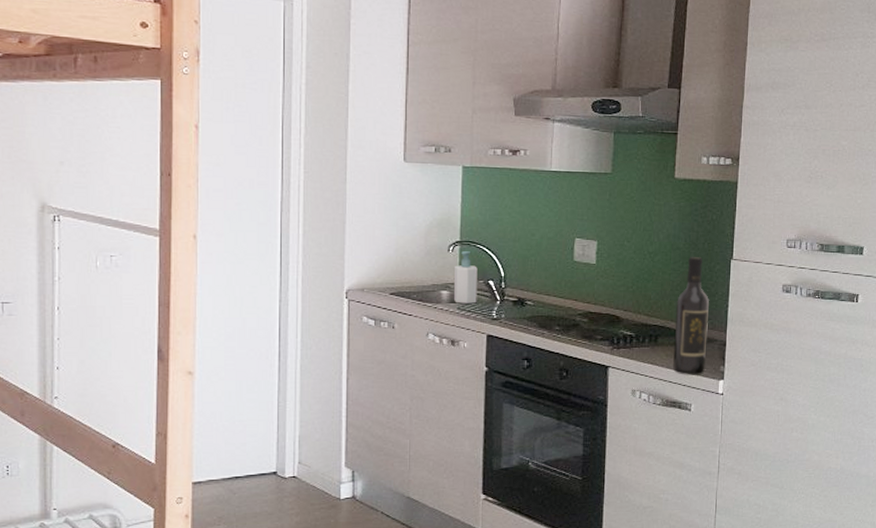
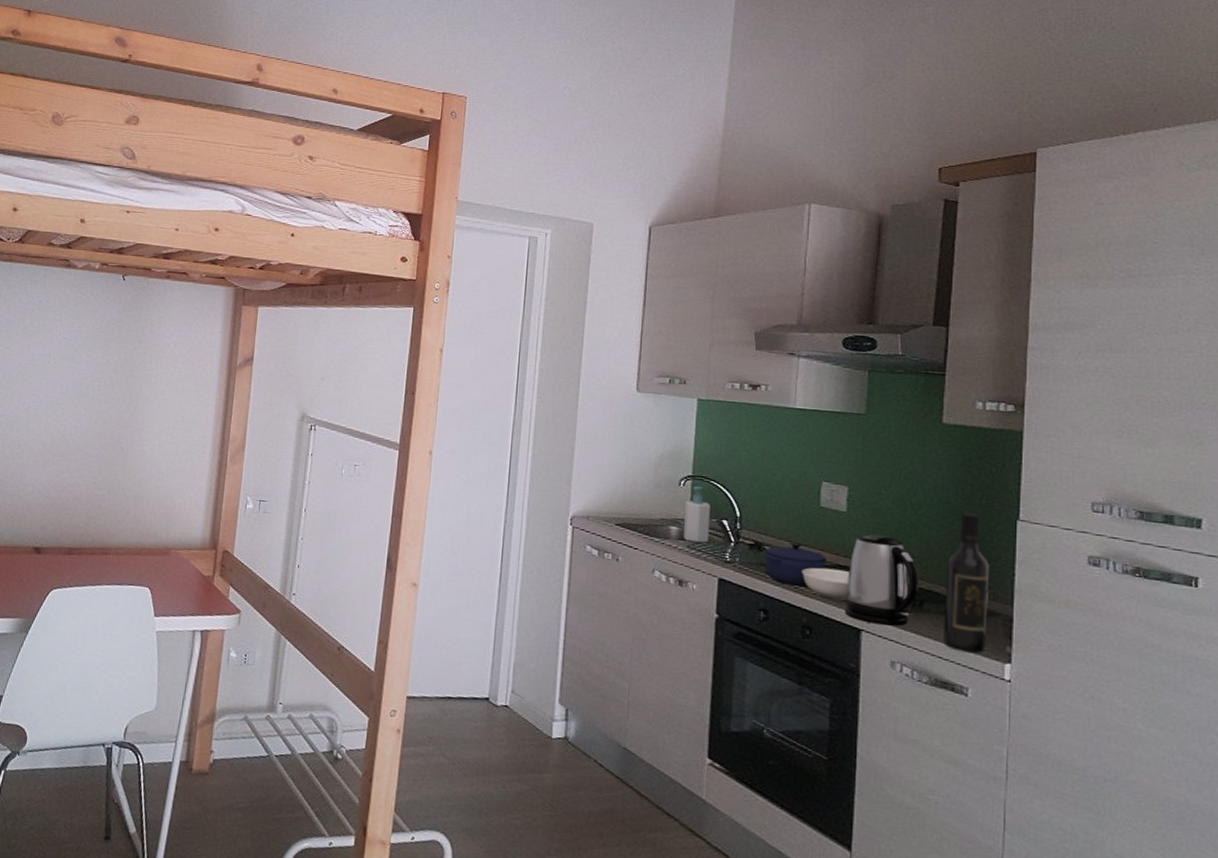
cooking pot: none [526,294,580,335] -> present [764,541,827,588]
bowl: none [558,316,599,345] -> present [800,567,850,604]
kettle: none [594,282,655,361] -> present [844,534,920,627]

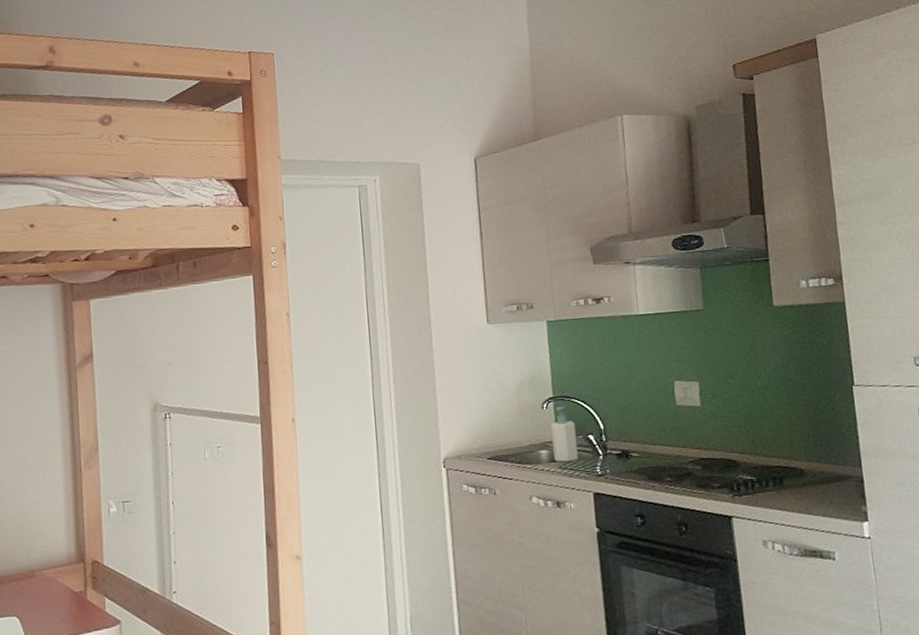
cooking pot: present [764,541,827,588] -> none [632,443,691,488]
bowl: present [800,567,850,604] -> none [668,462,715,495]
kettle: present [844,534,920,627] -> none [711,422,778,510]
wine bottle: present [942,513,989,654] -> none [797,387,844,520]

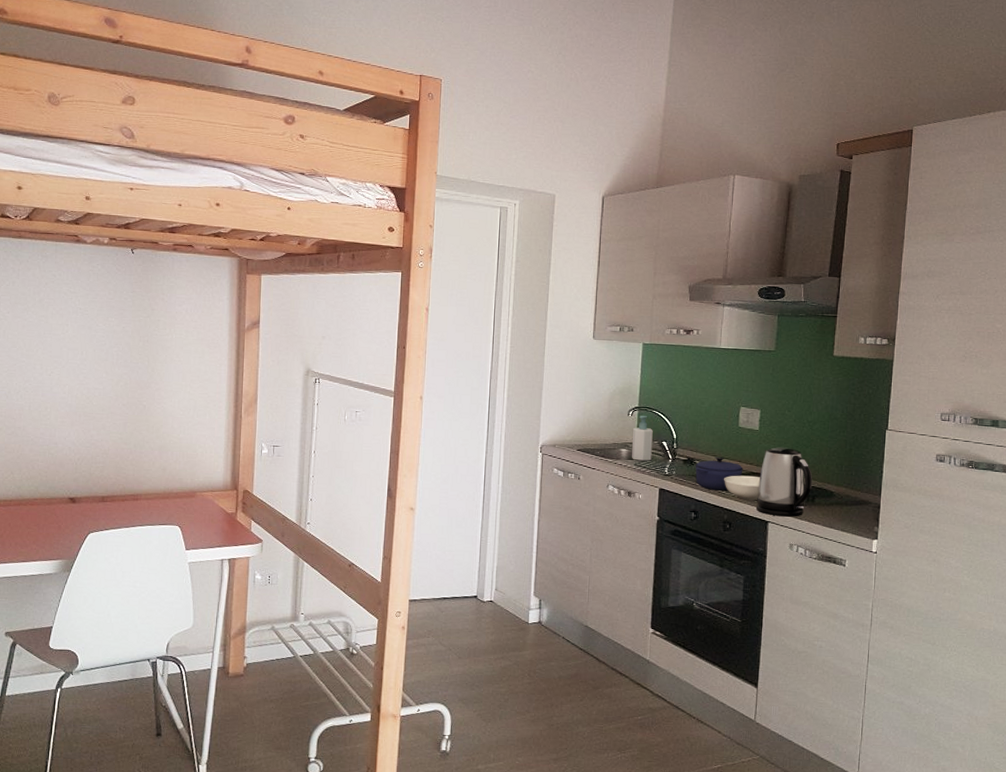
cooking pot: none [632,443,691,488] -> present [695,455,743,492]
bowl: none [668,462,715,495] -> present [723,475,760,502]
kettle: none [711,422,778,510] -> present [755,446,813,518]

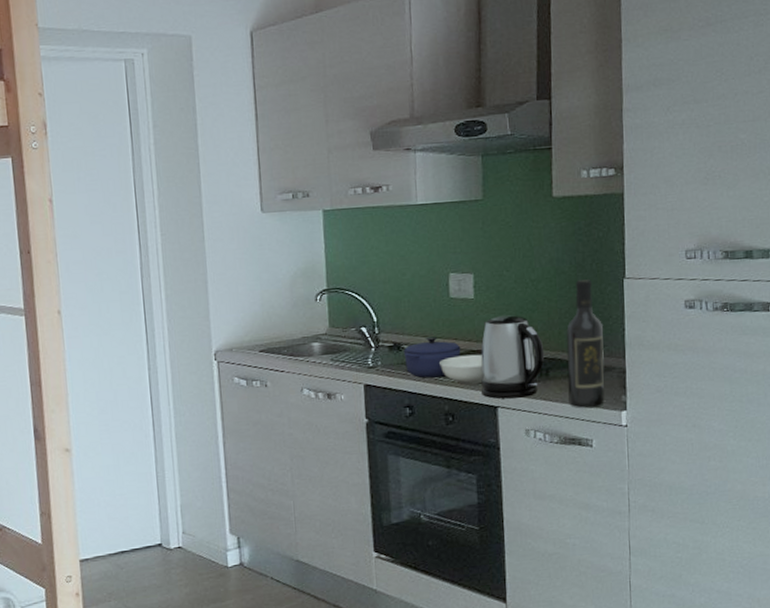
soap bottle: present [631,416,653,461] -> none [323,299,351,355]
wine bottle: none [829,426,864,534] -> present [565,279,605,409]

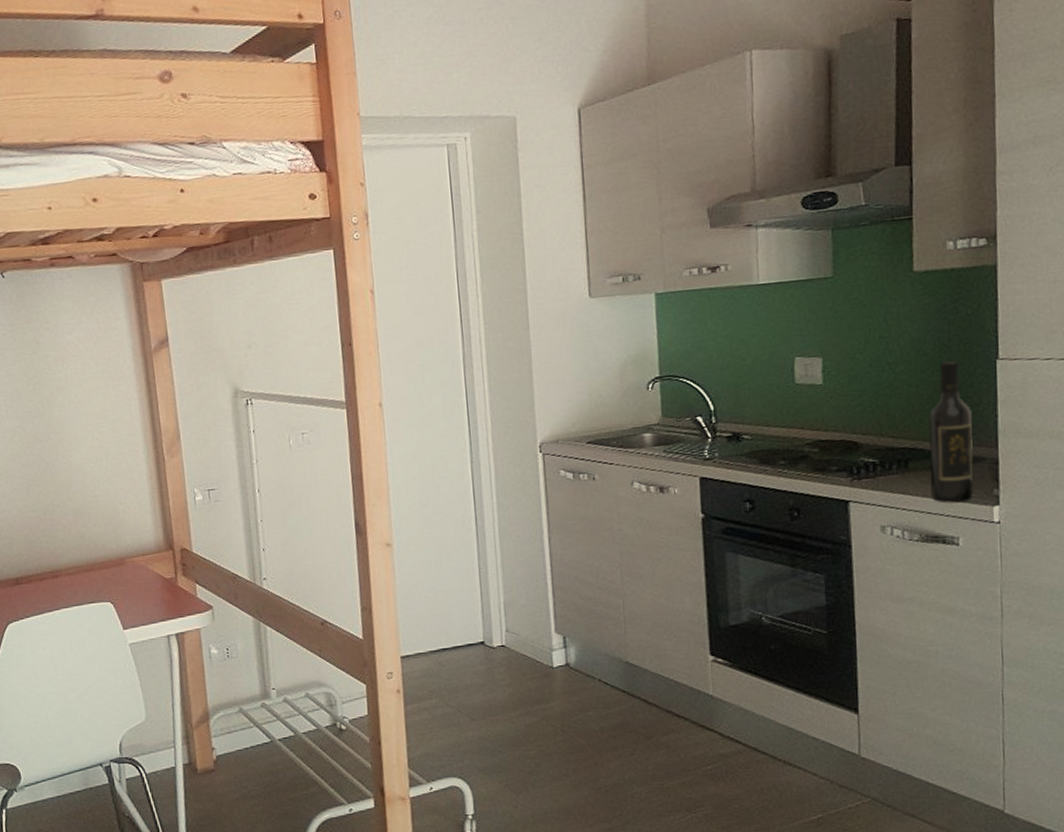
cooking pot: present [403,335,461,379] -> none [743,424,808,472]
bowl: present [438,354,483,386] -> none [782,444,832,479]
kettle: present [480,314,545,400] -> none [829,401,904,494]

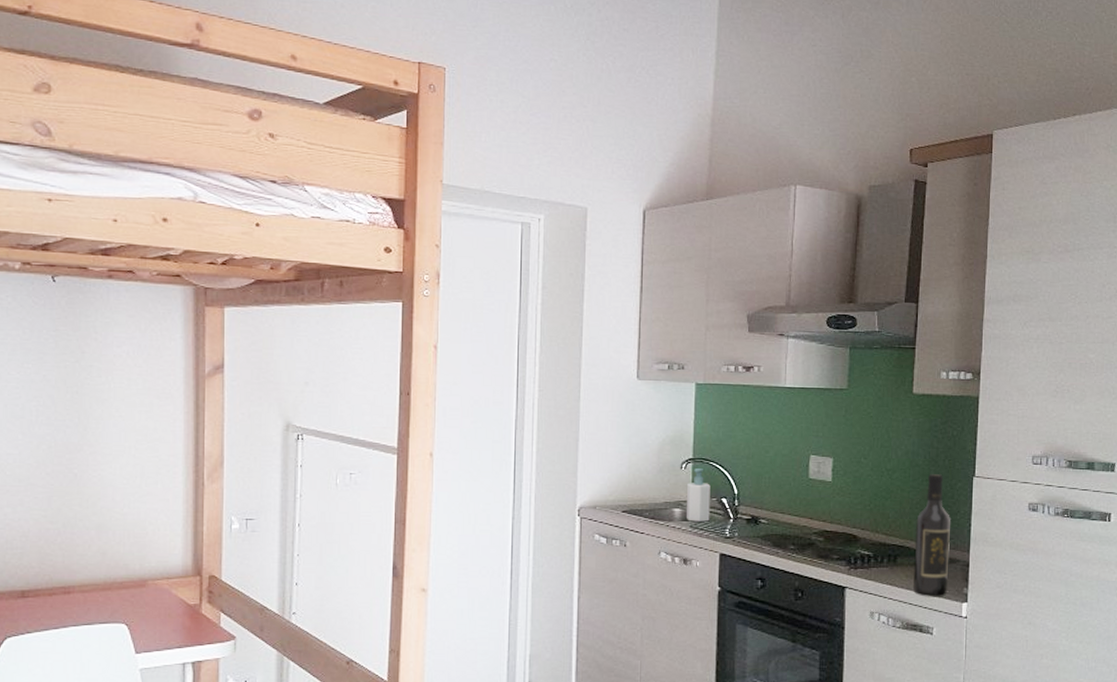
soap bottle: none [655,387,685,446] -> present [685,469,710,522]

